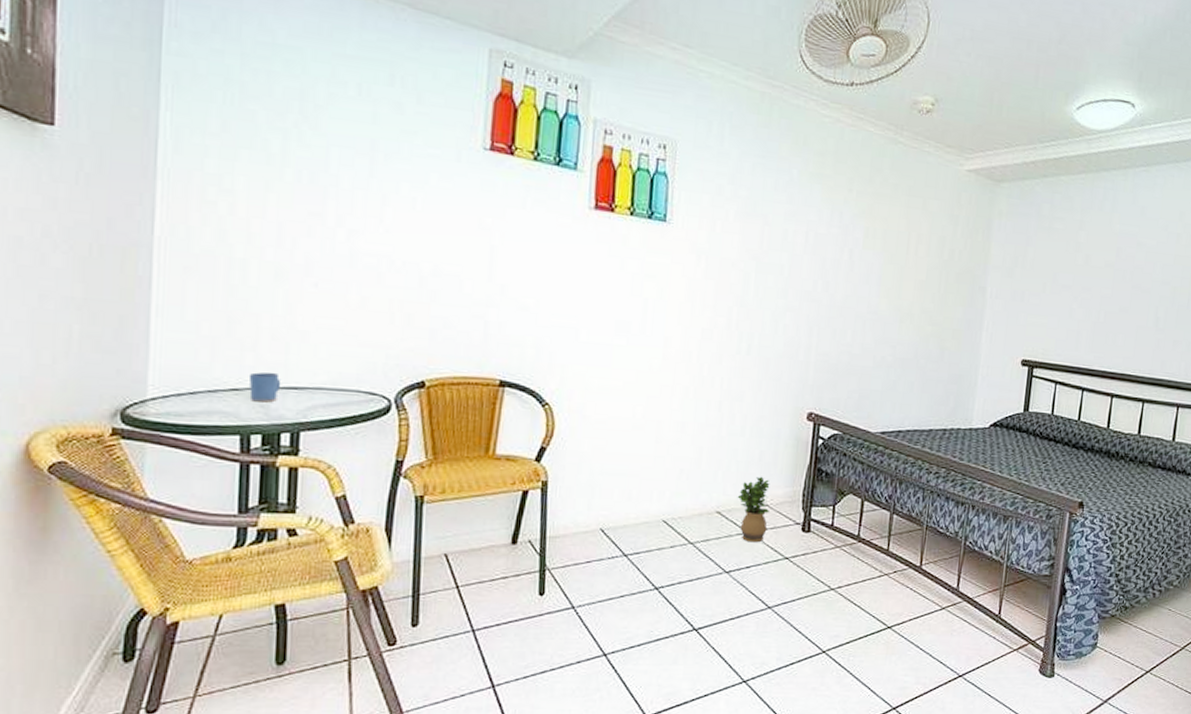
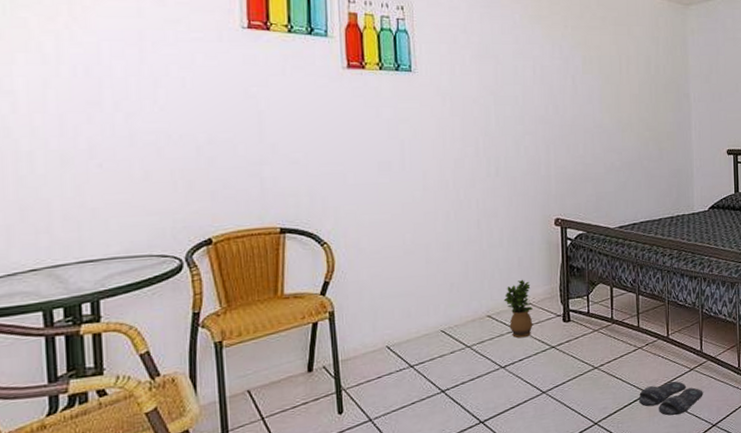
mug: present [248,372,281,403] -> none [45,250,77,279]
slippers: none [877,618,953,657] -> present [639,381,703,416]

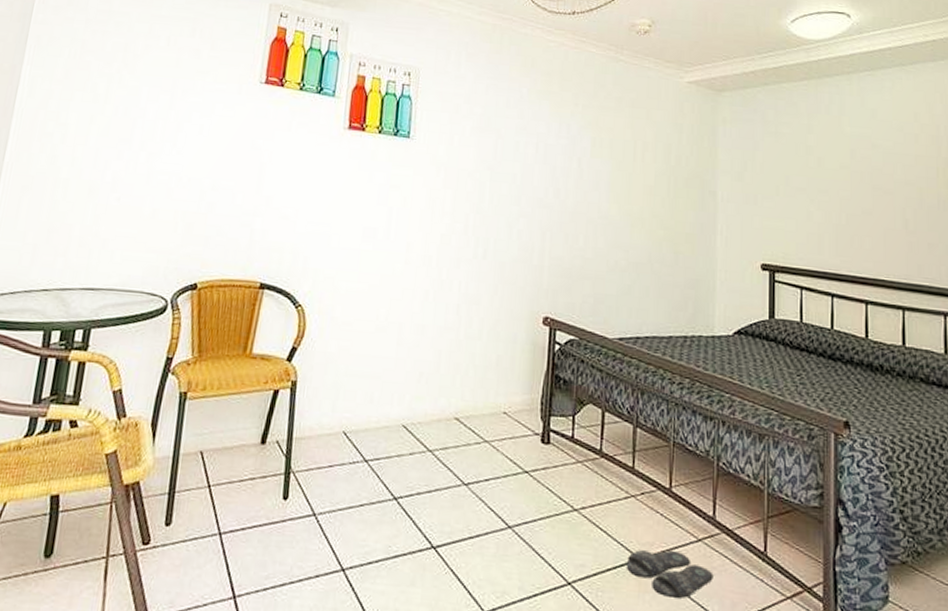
potted plant: present [503,279,533,338] -> none [475,382,508,453]

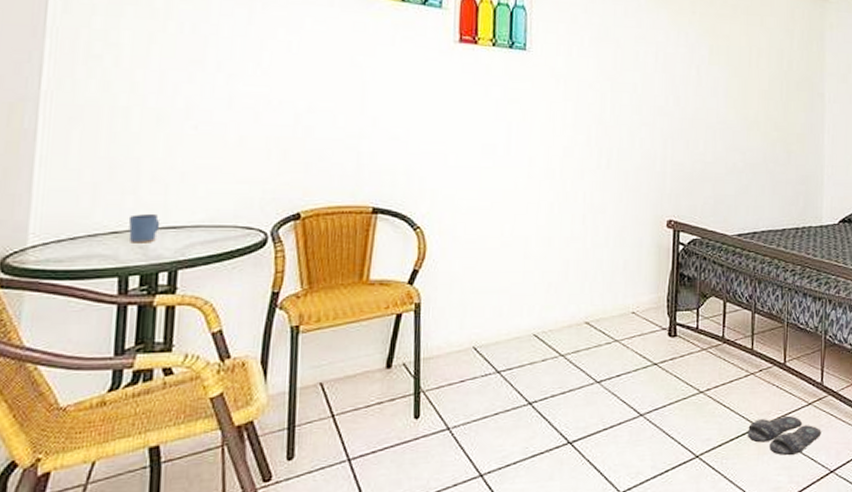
mug: none [56,275,82,302] -> present [128,214,160,243]

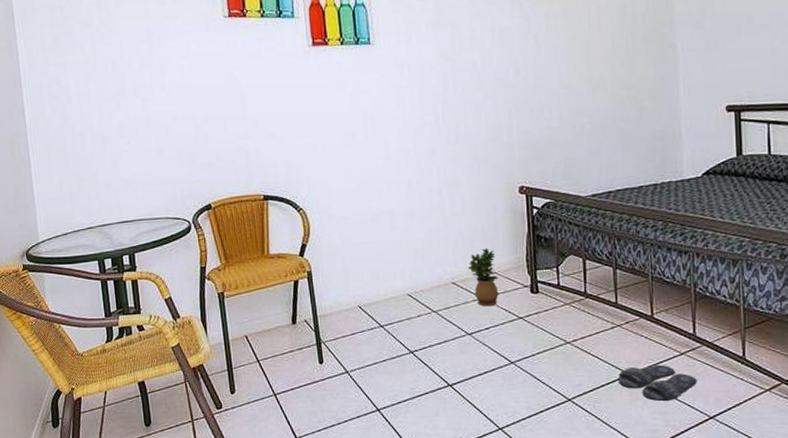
mug: present [128,214,160,243] -> none [96,213,118,235]
potted plant: none [604,284,636,351] -> present [468,248,499,307]

